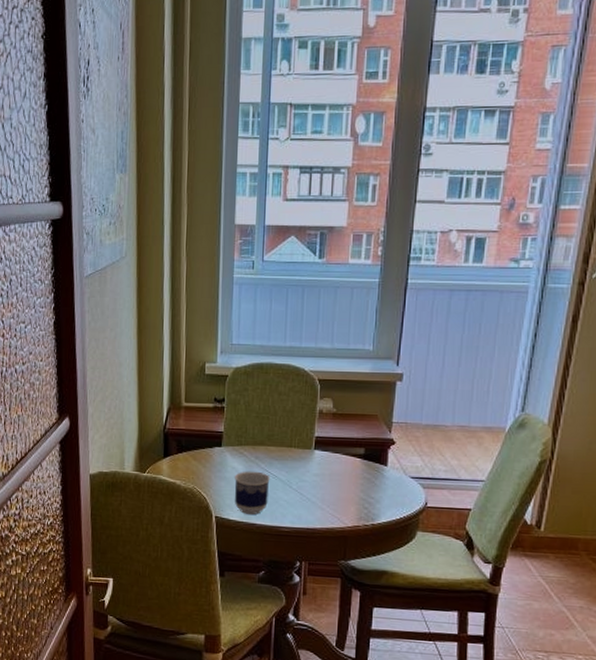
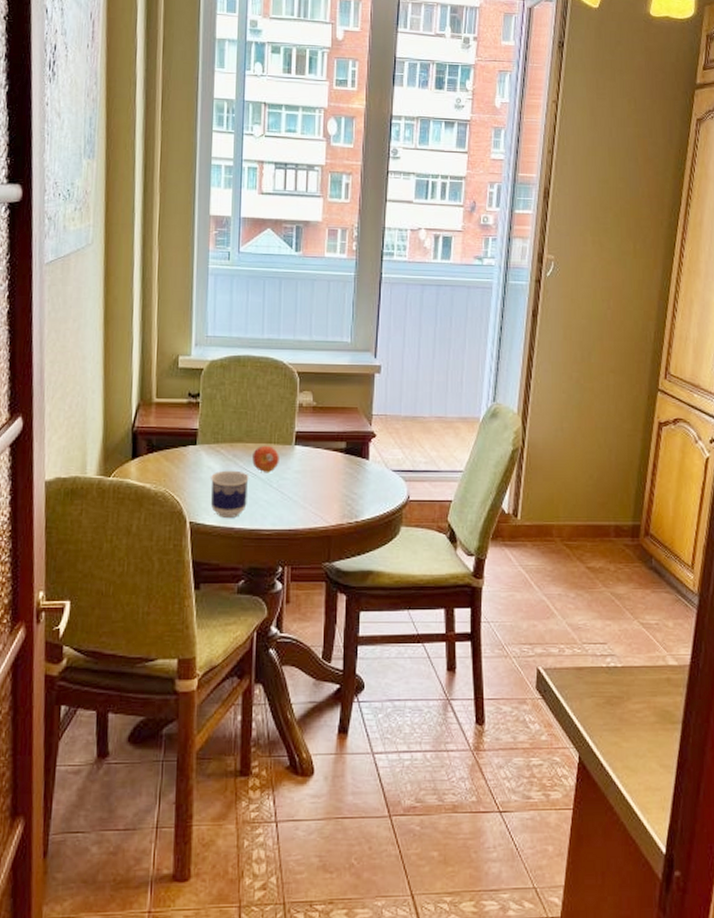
fruit: none [273,449,299,475] -> present [252,445,279,473]

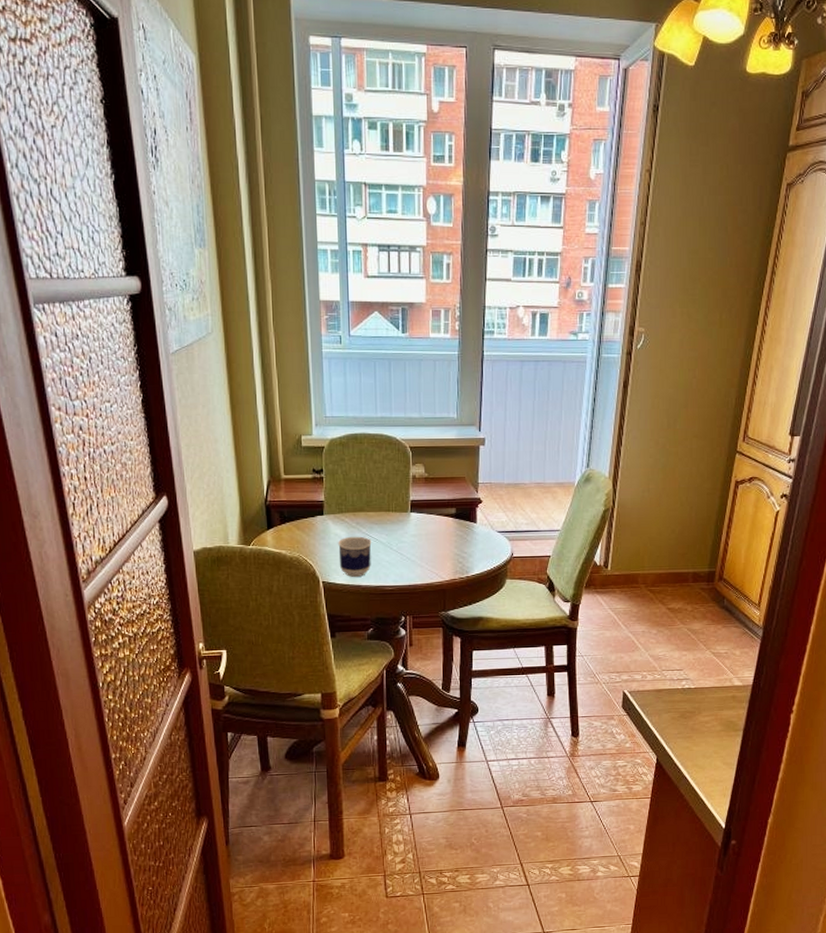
fruit: present [252,445,279,473] -> none [373,513,397,538]

